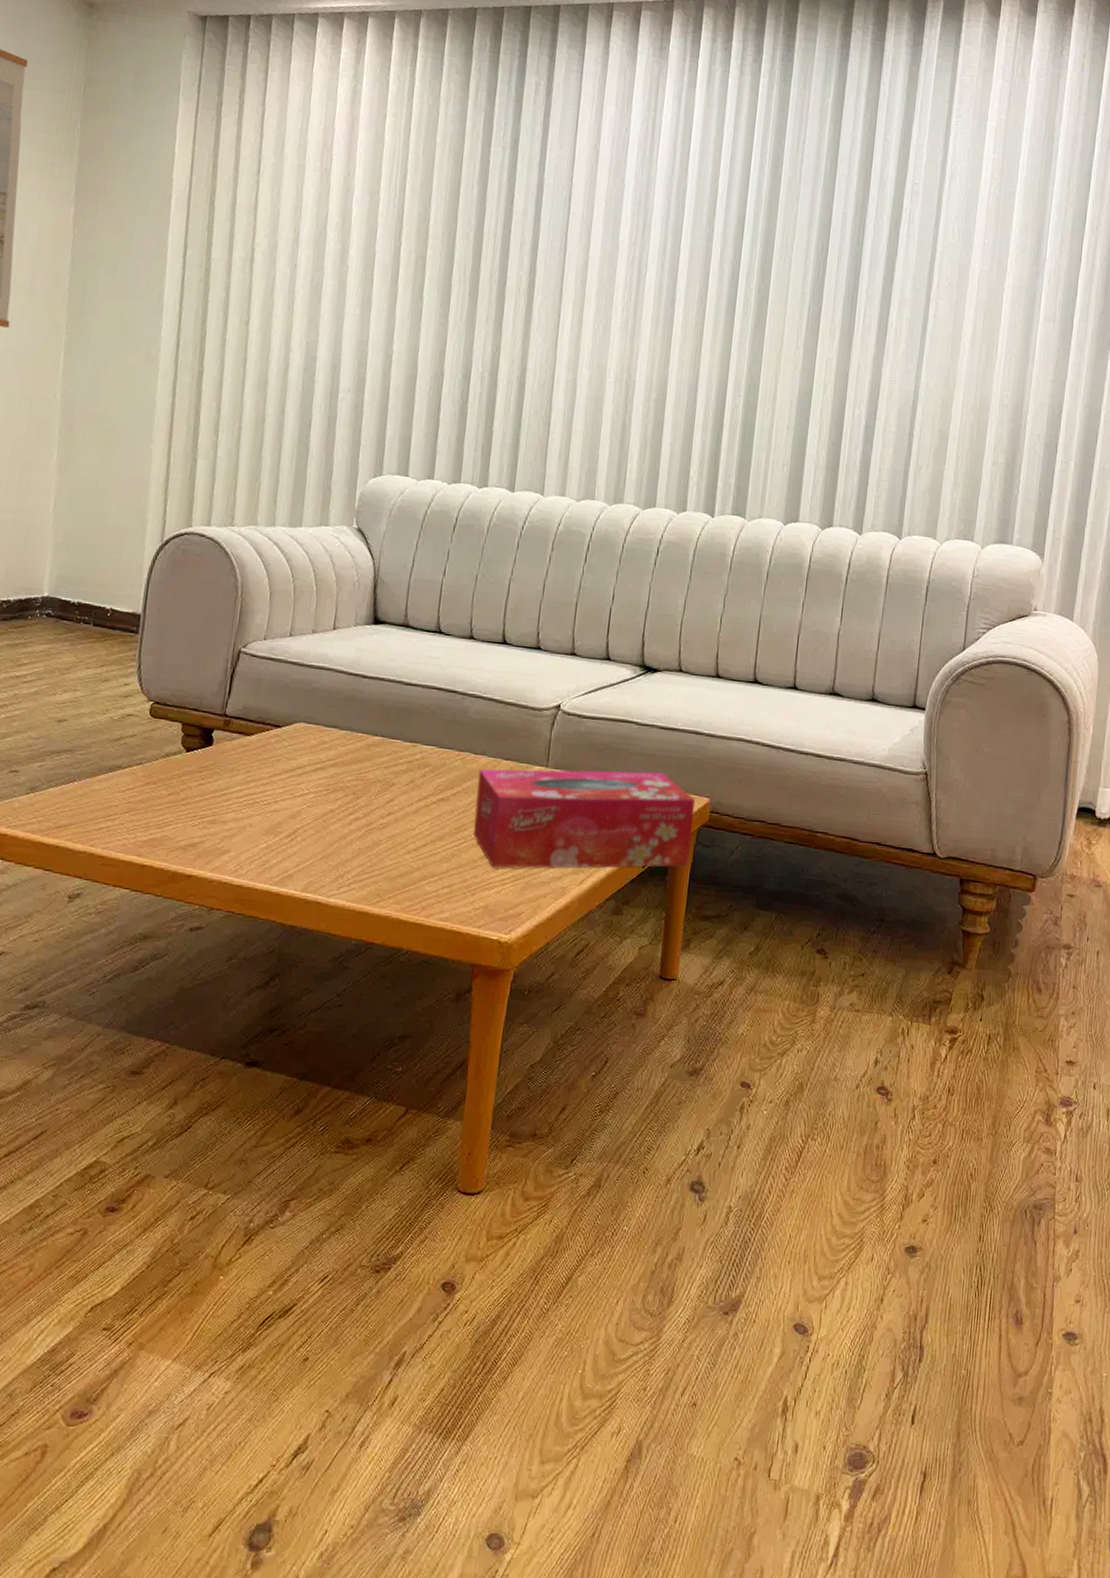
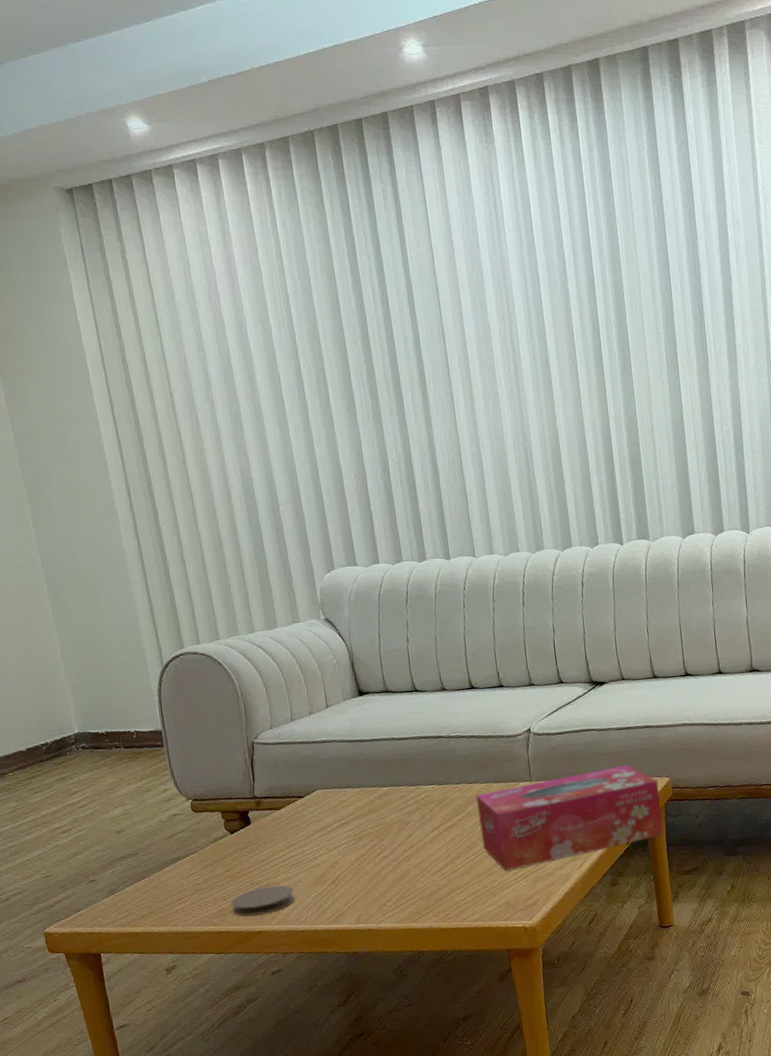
coaster: none [163,822,241,856] -> present [230,885,295,916]

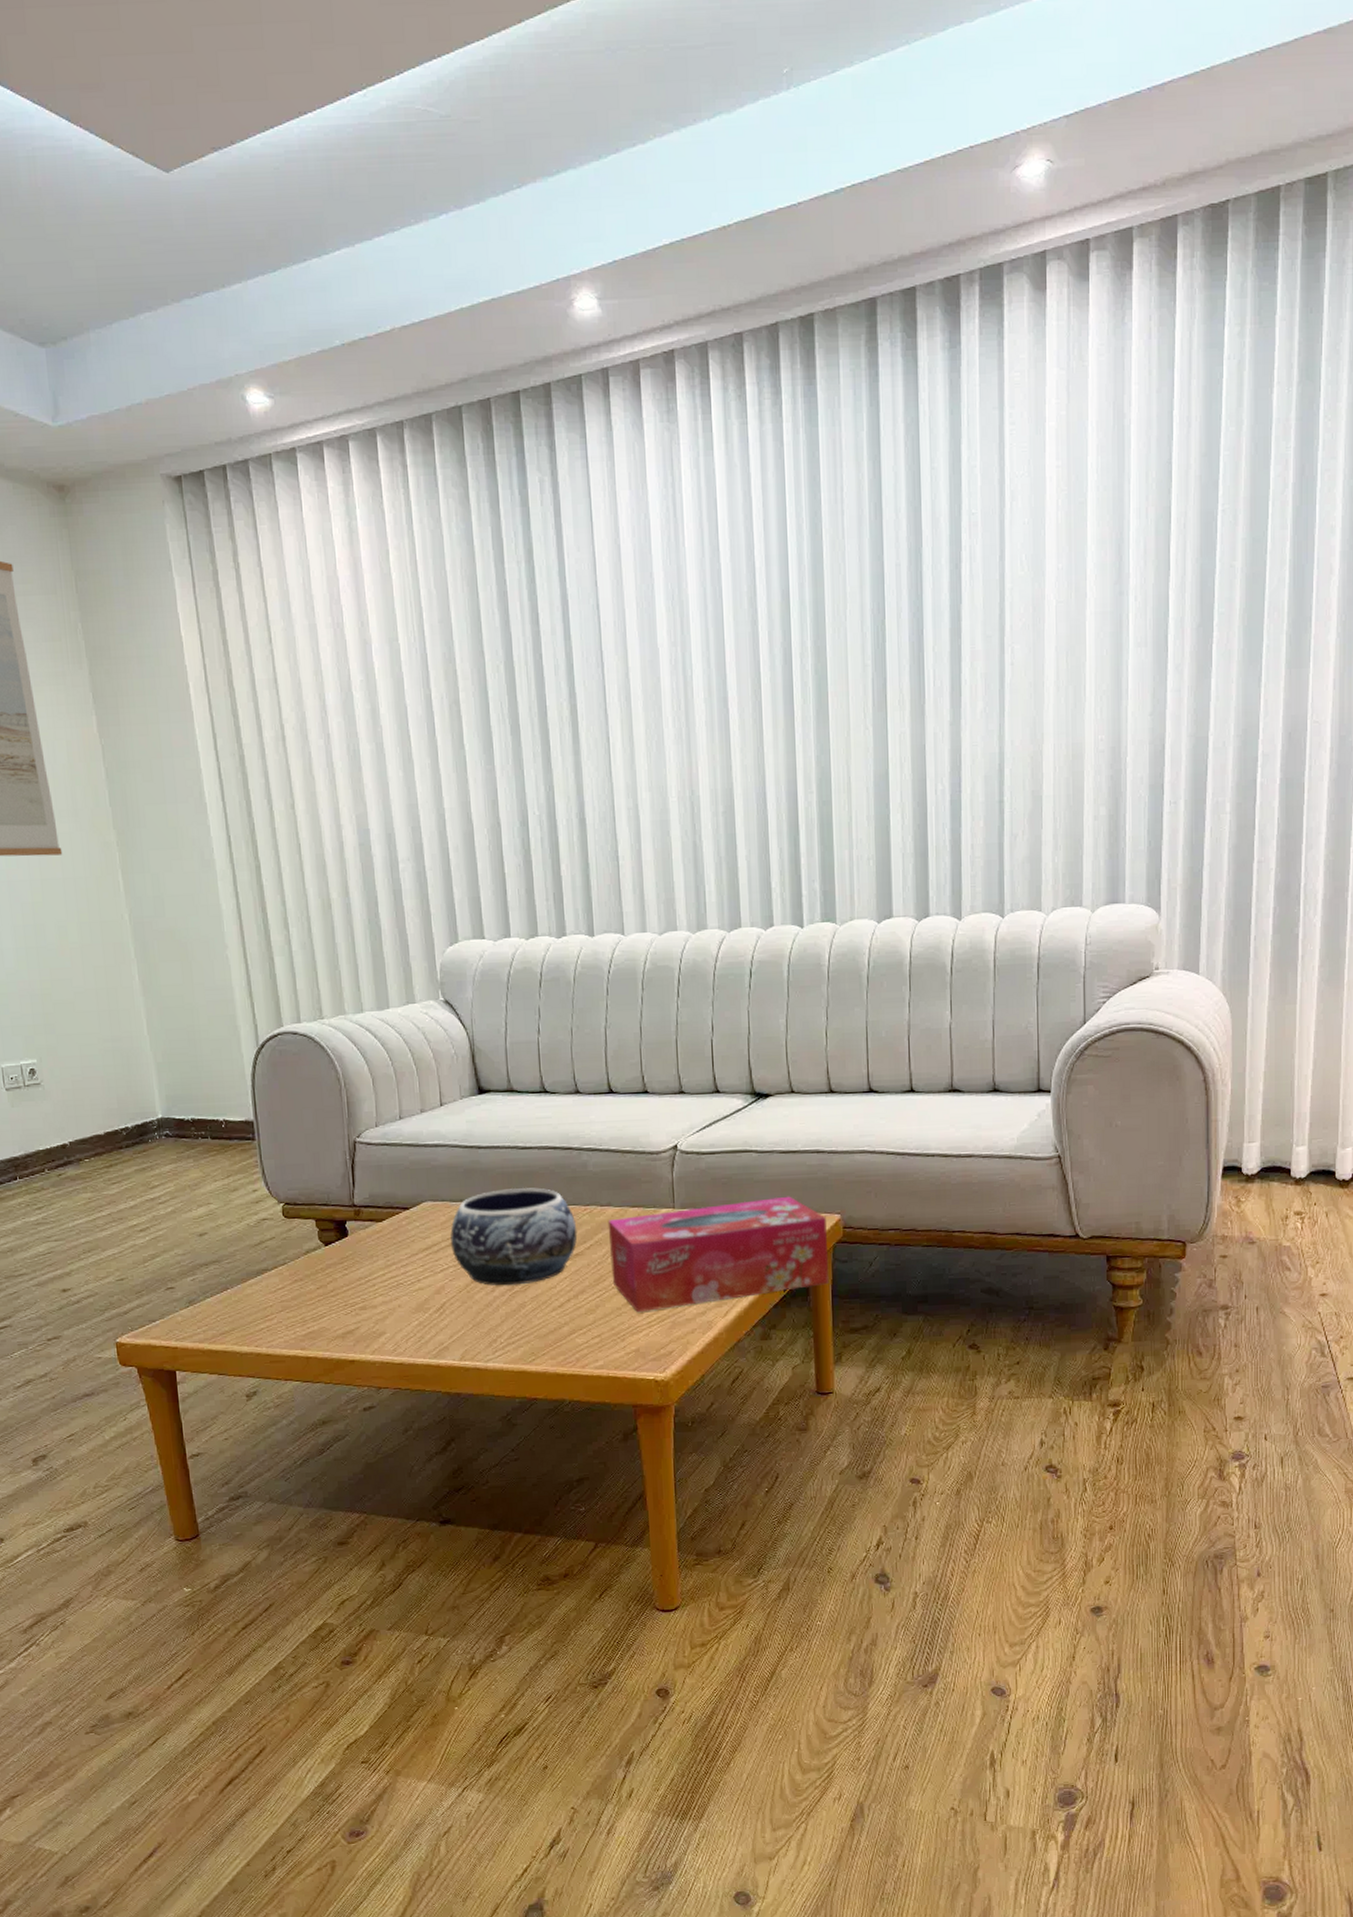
coaster: present [230,885,295,916] -> none [321,1308,393,1342]
decorative bowl: none [341,772,451,858] -> present [450,1187,578,1286]

